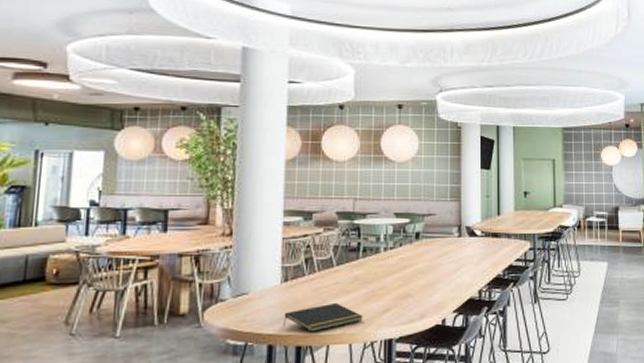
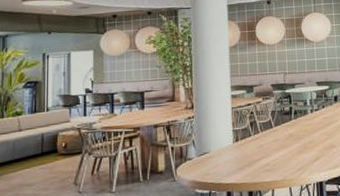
notepad: present [283,302,363,332] -> none [237,155,299,180]

